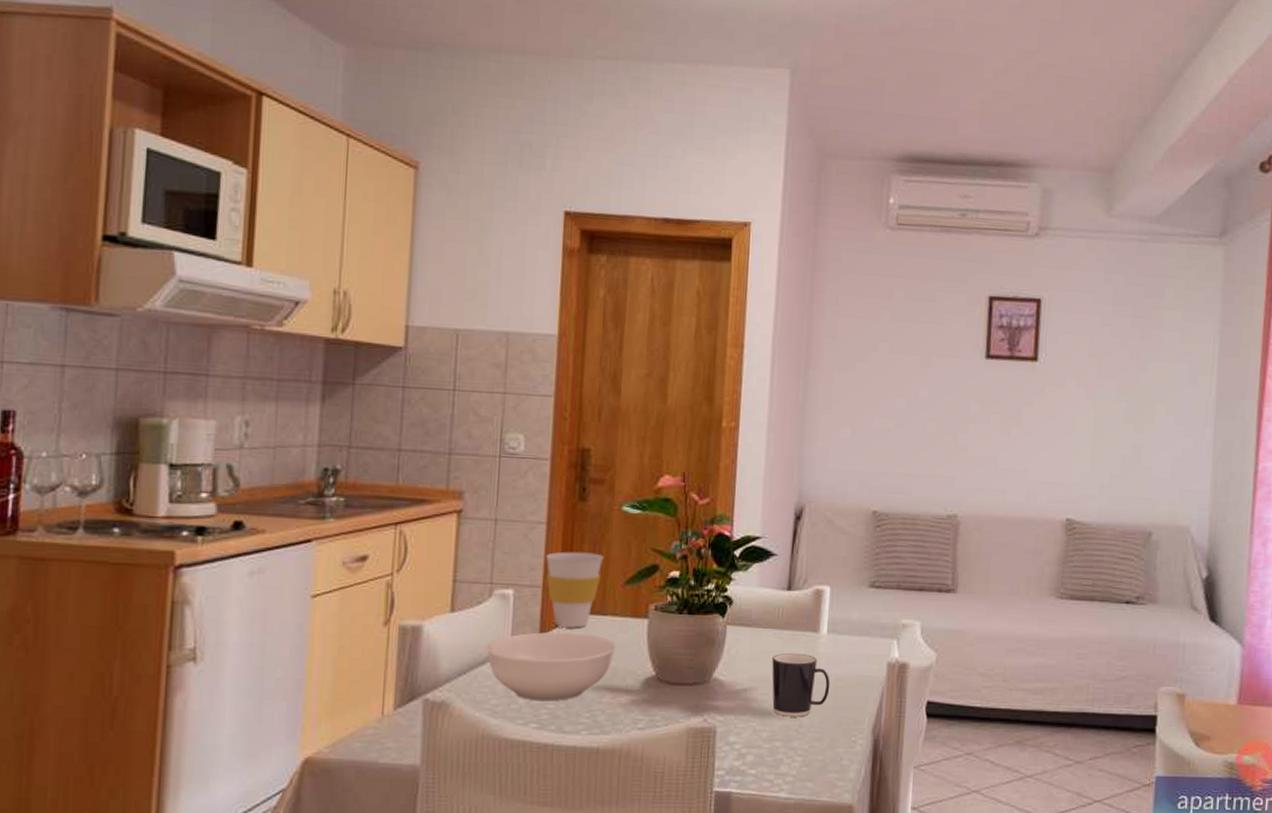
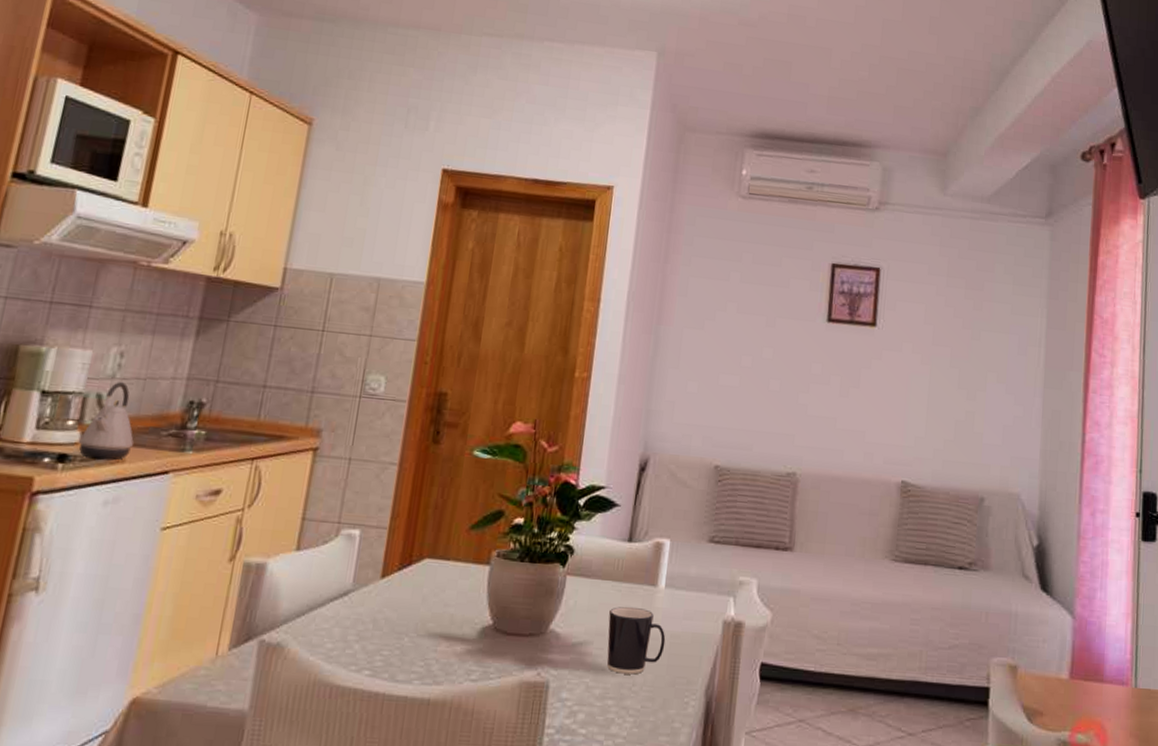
kettle: none [216,452,273,531] -> present [79,382,134,460]
bowl: present [486,632,617,702] -> none [327,575,457,648]
cup: present [545,551,604,628] -> none [393,493,452,572]

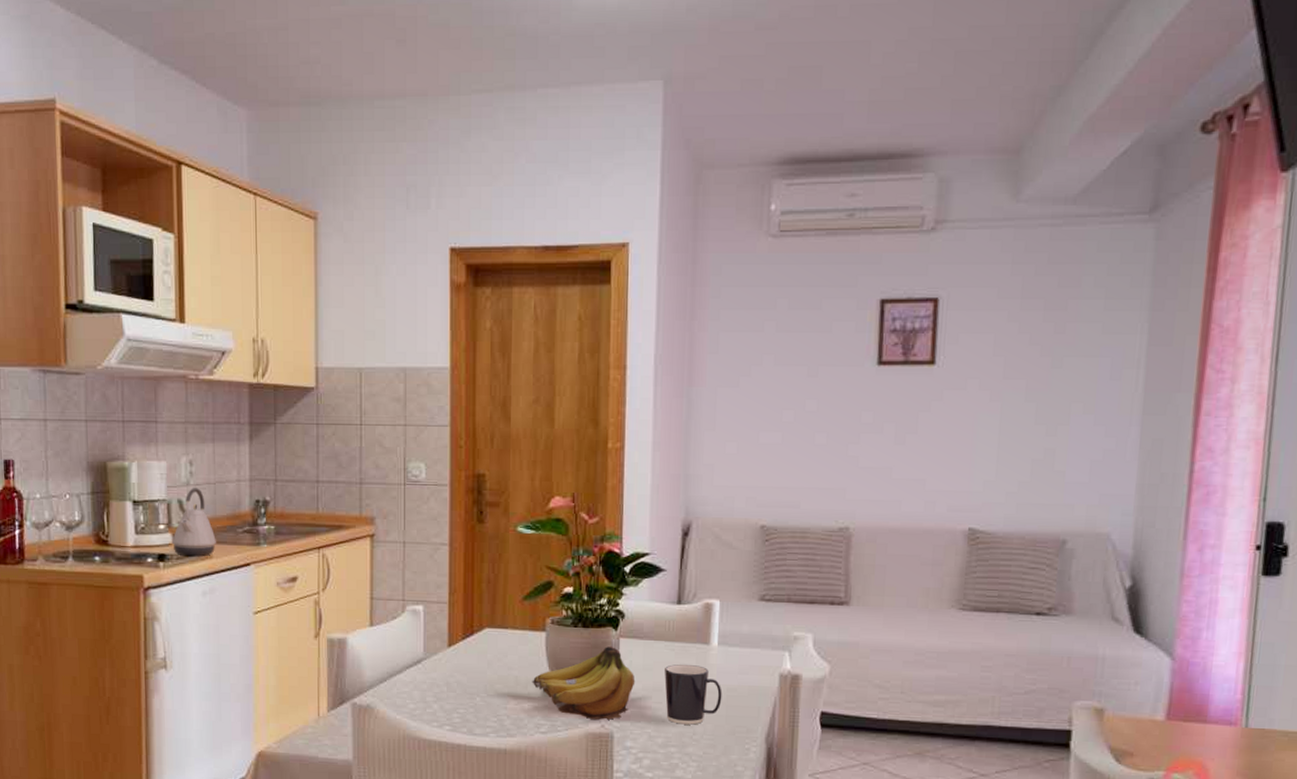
fruit: none [468,584,579,668] -> present [532,647,636,721]

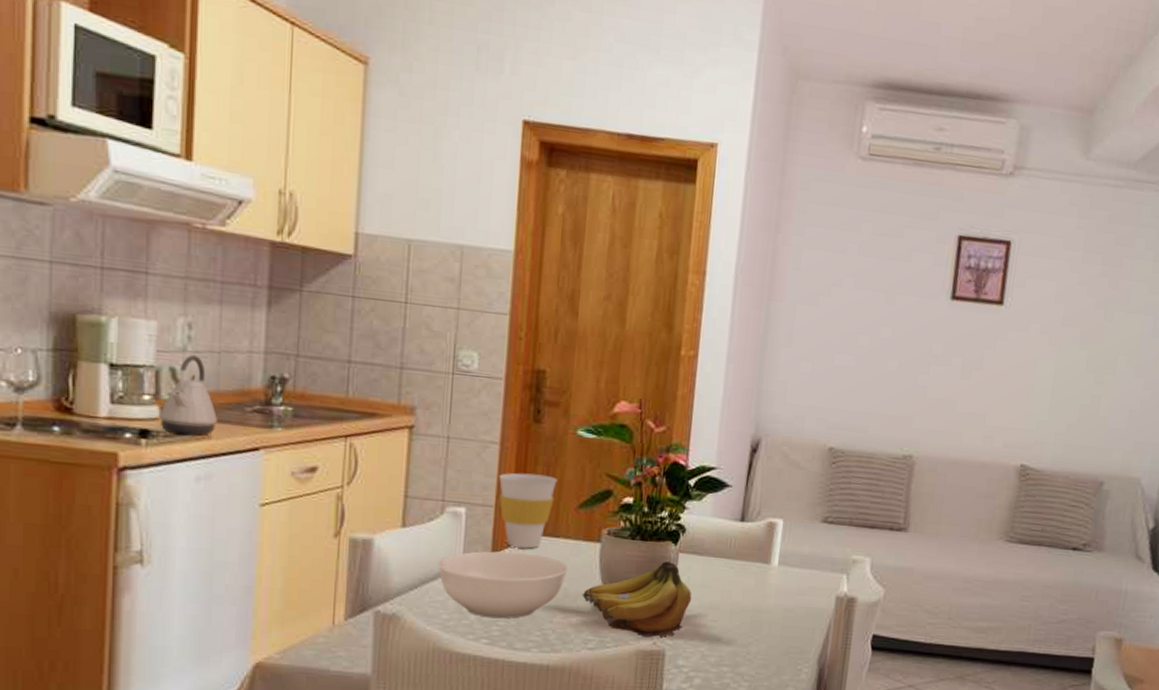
bowl: none [403,644,518,707] -> present [438,551,569,619]
cup: none [450,570,502,641] -> present [498,472,558,549]
mug: present [664,664,723,725] -> none [721,582,779,645]

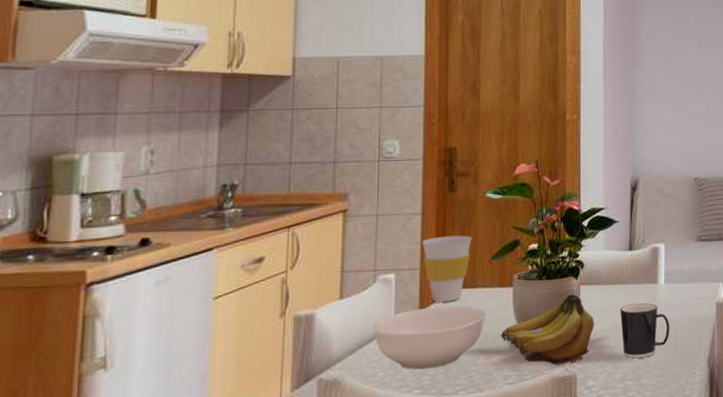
kettle: present [160,355,219,436] -> none [124,176,177,247]
mug: none [721,582,779,645] -> present [620,302,670,359]

